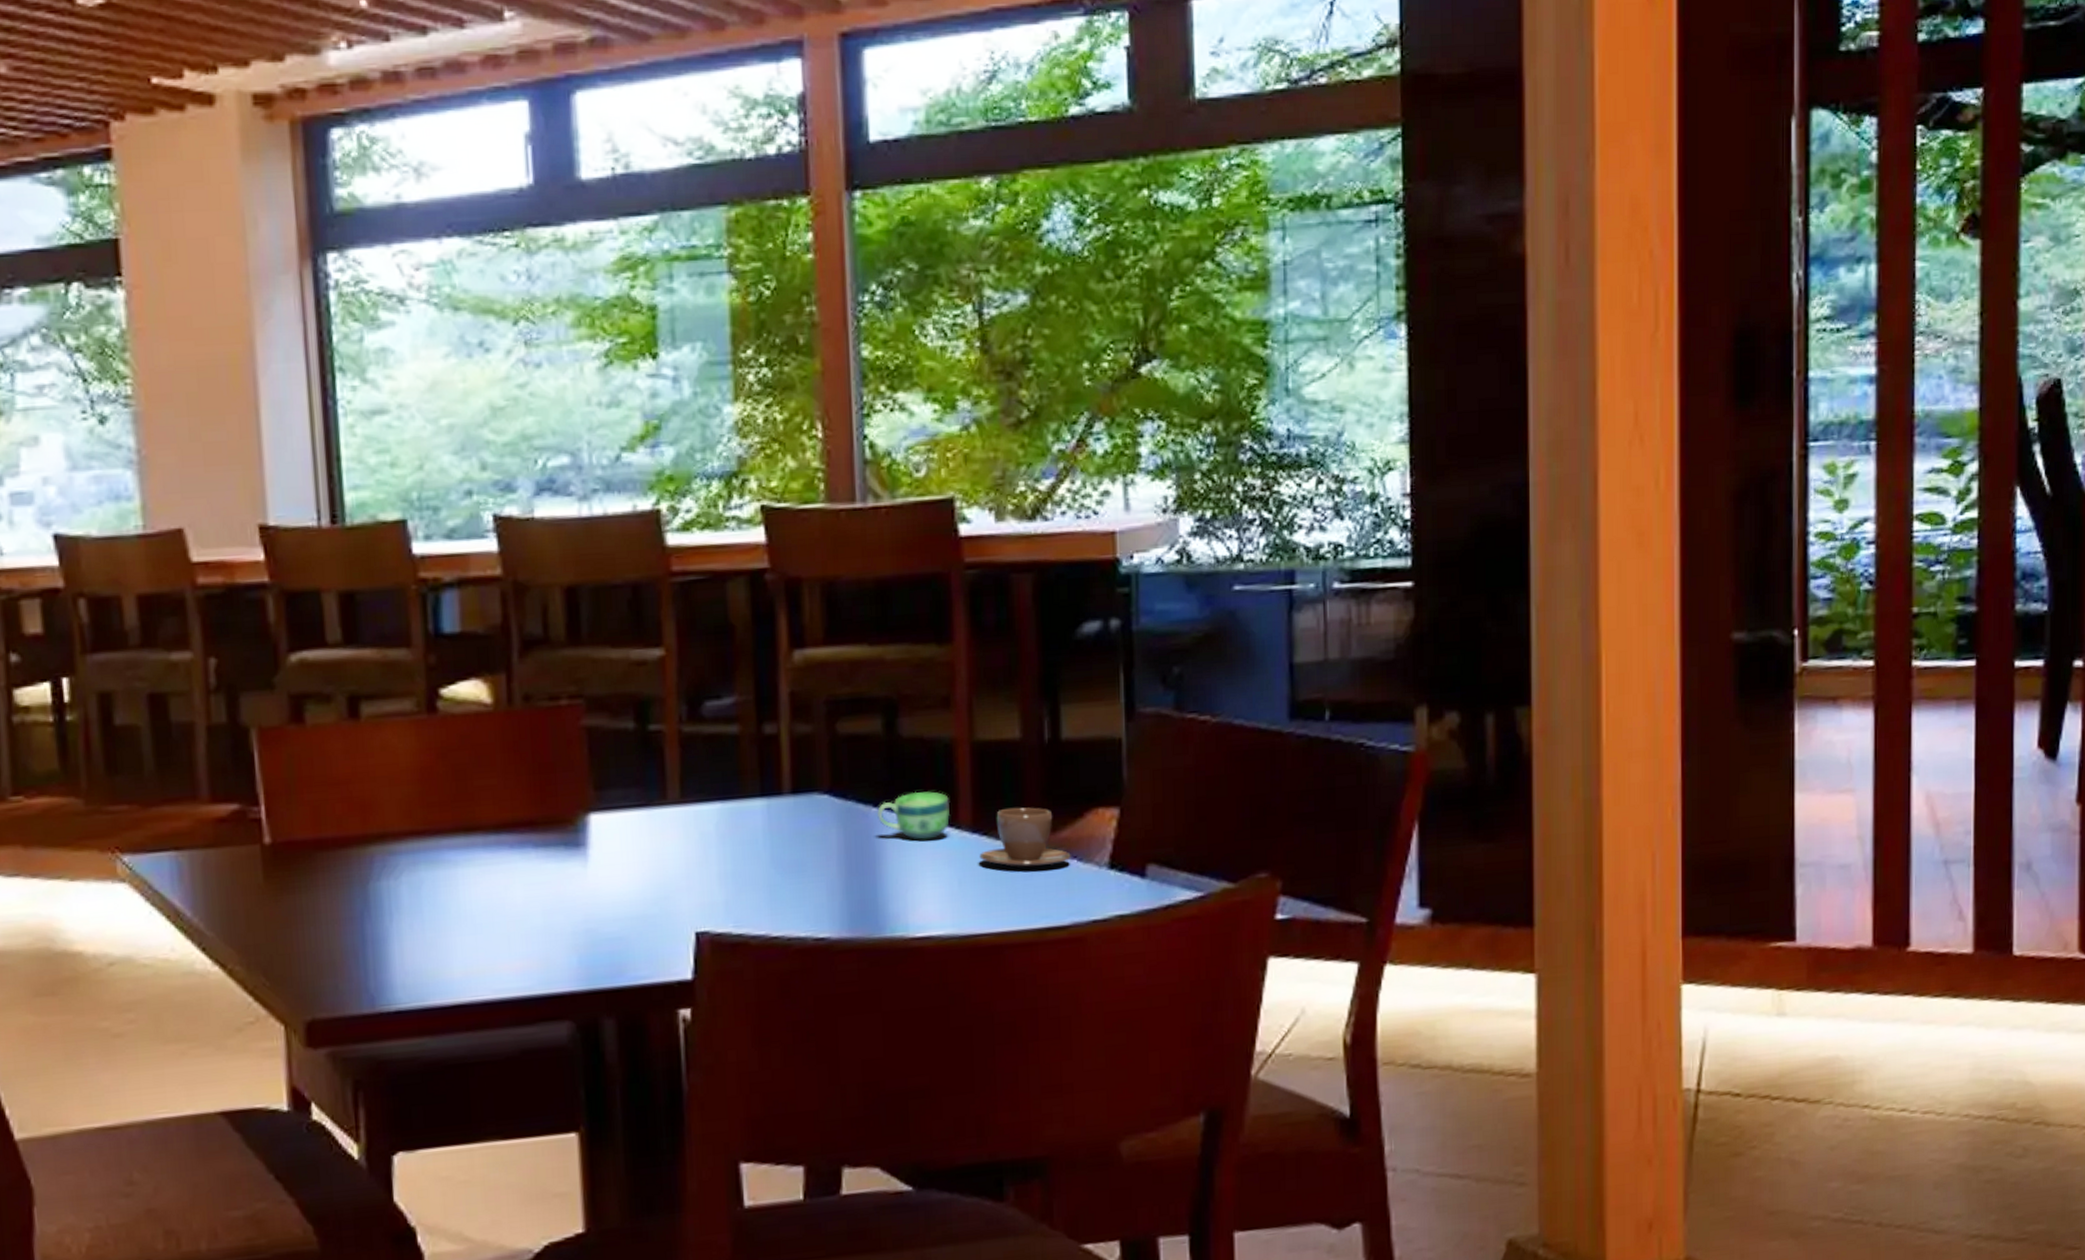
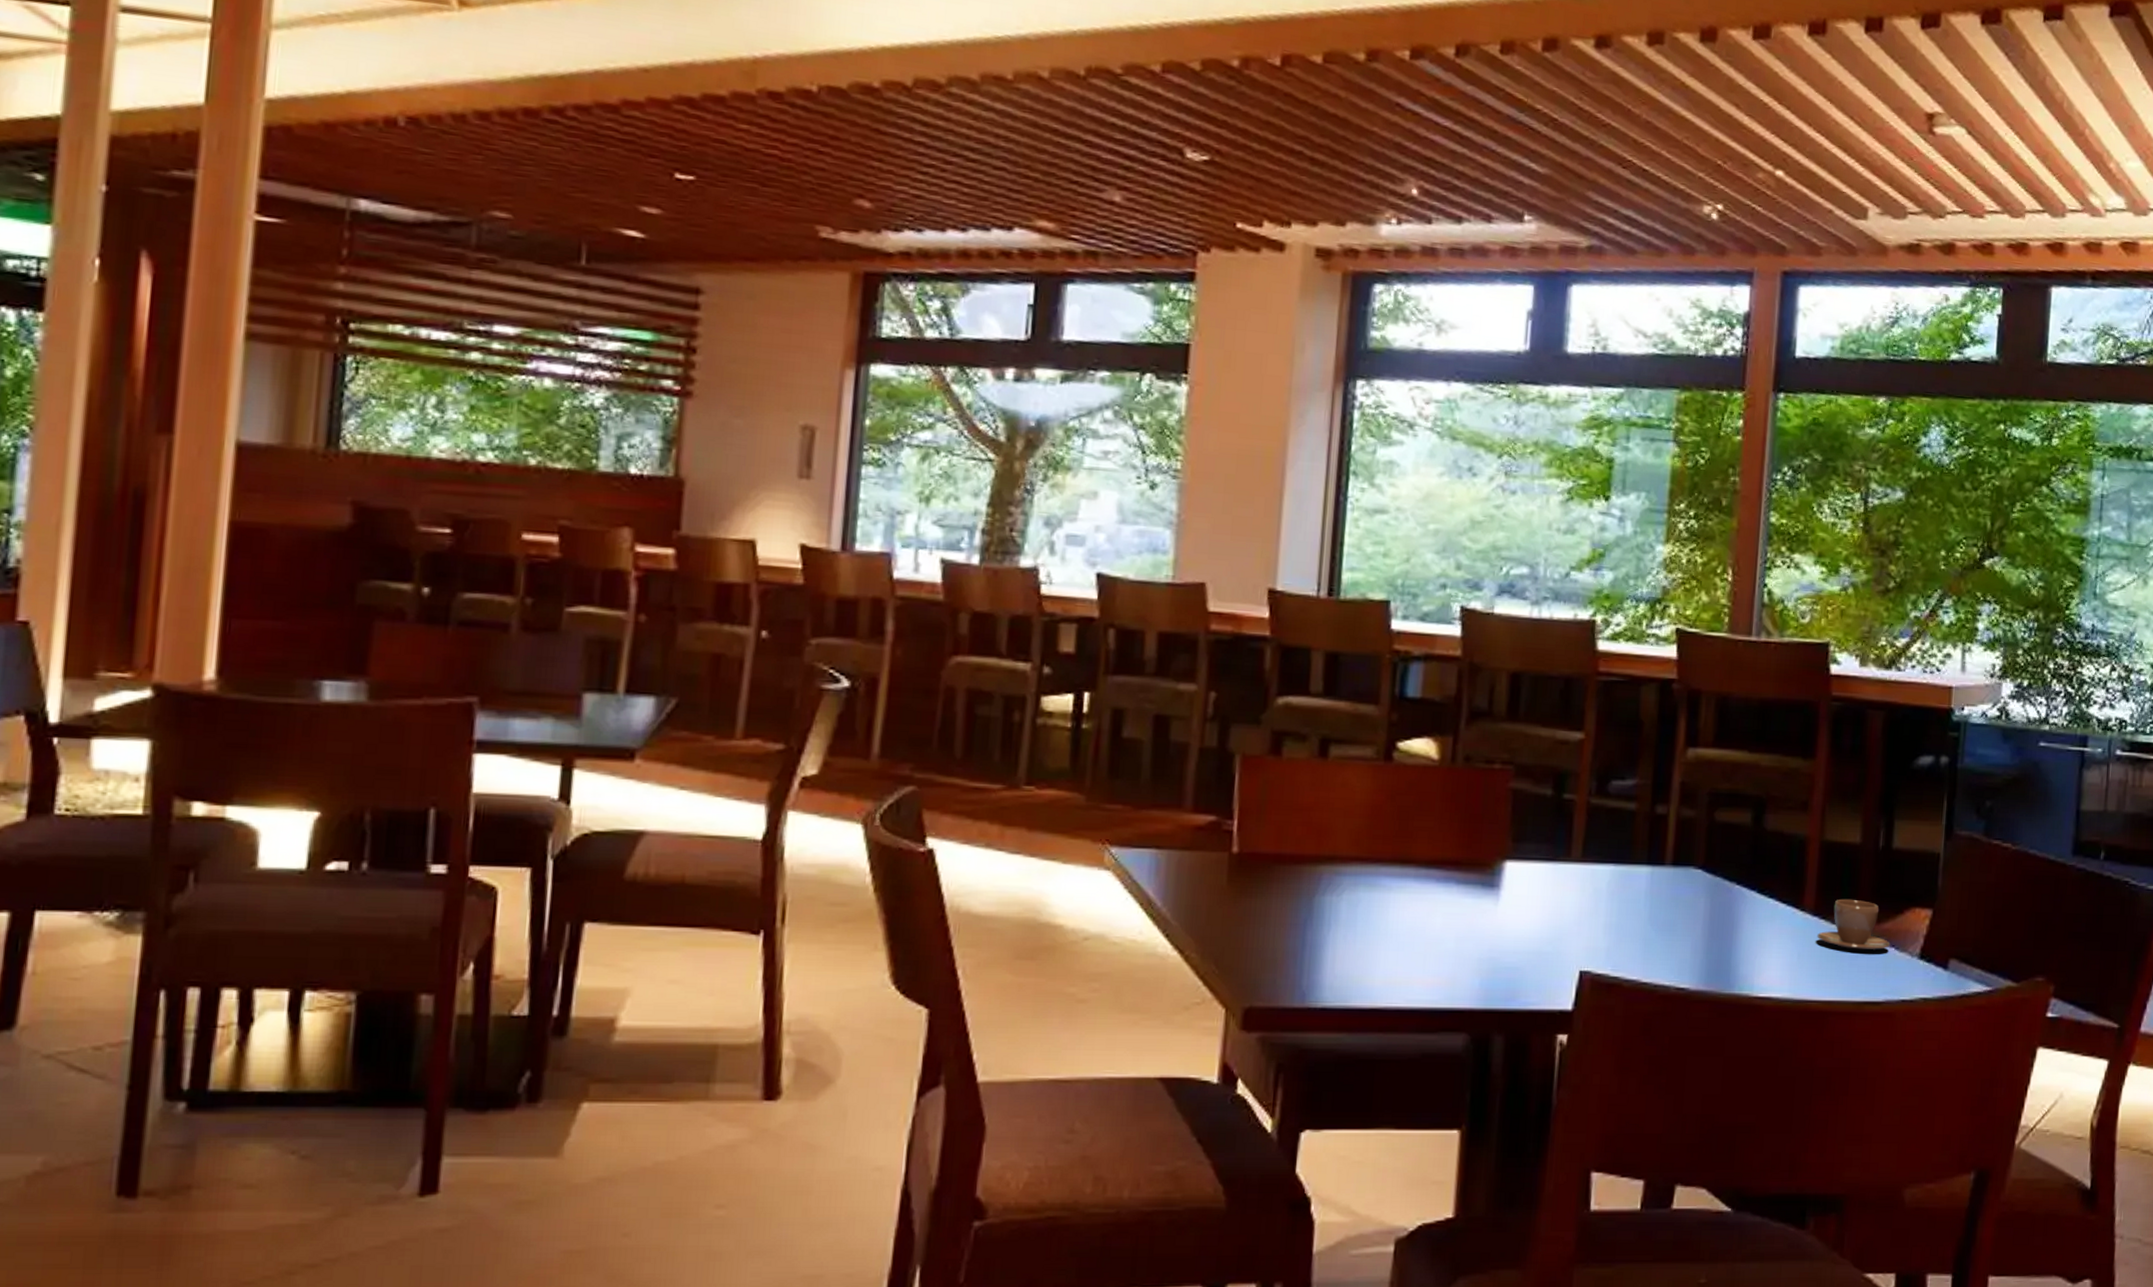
cup: present [876,791,951,840] -> none [1738,876,1799,917]

